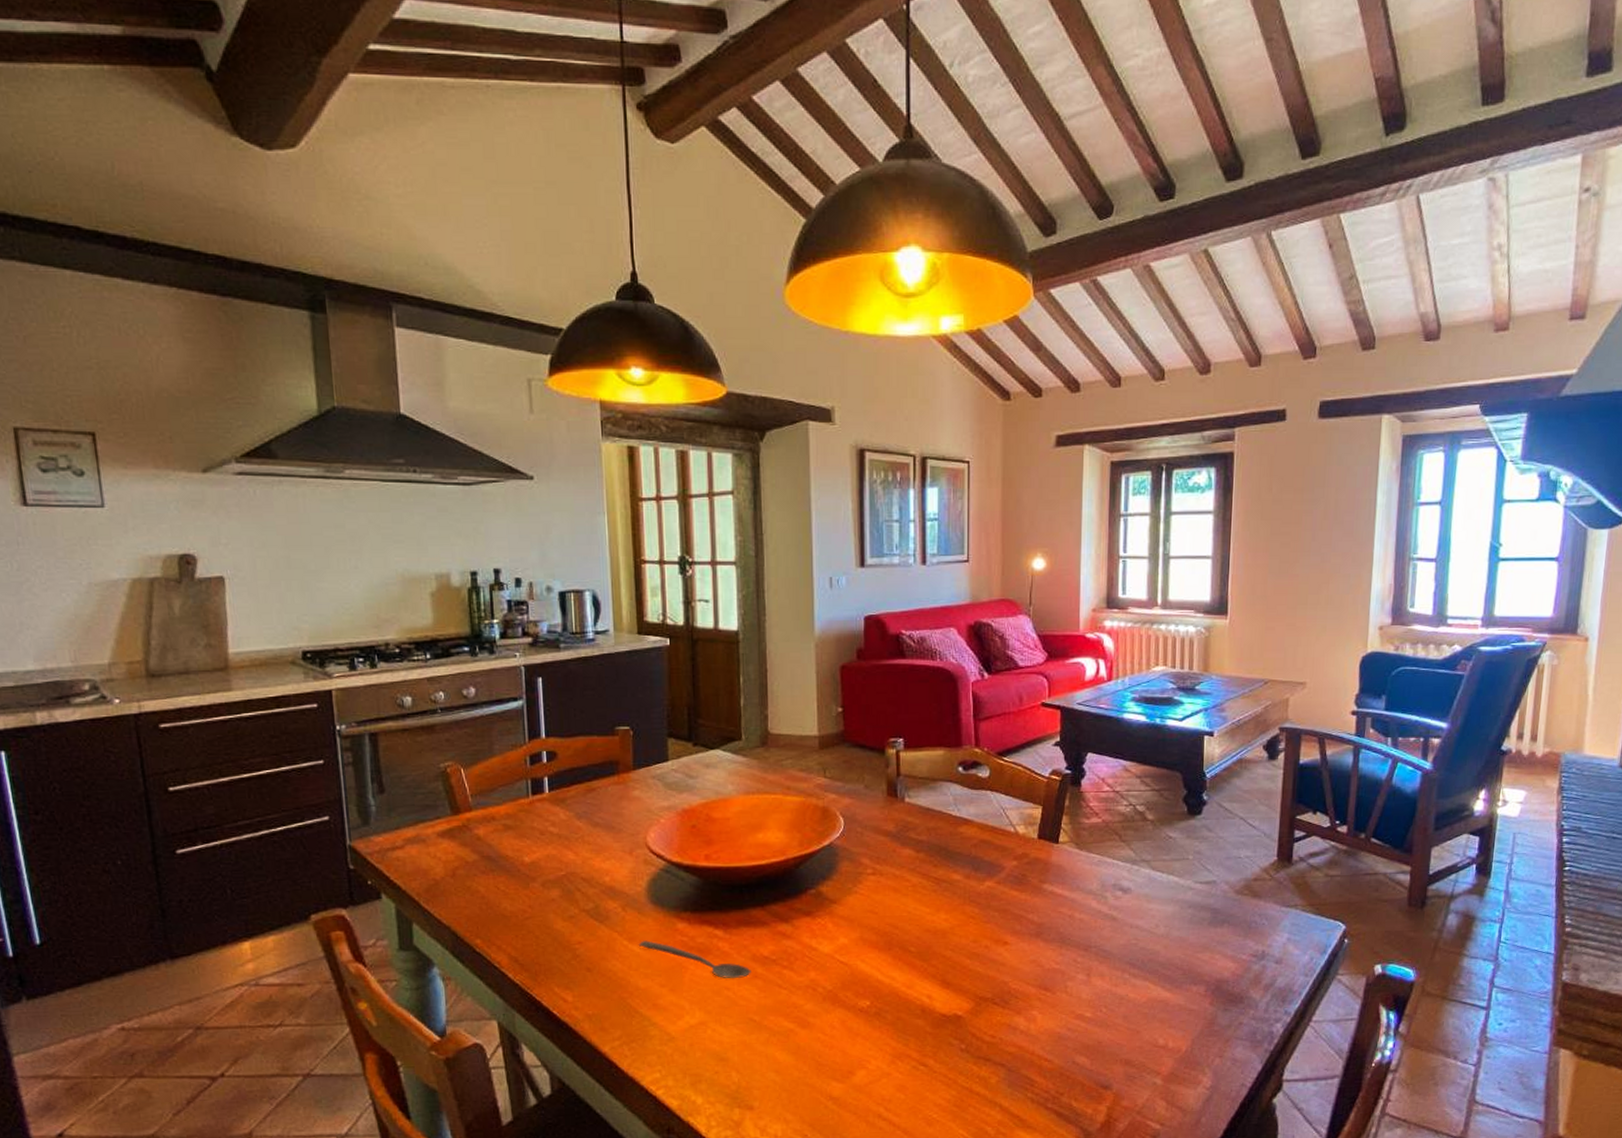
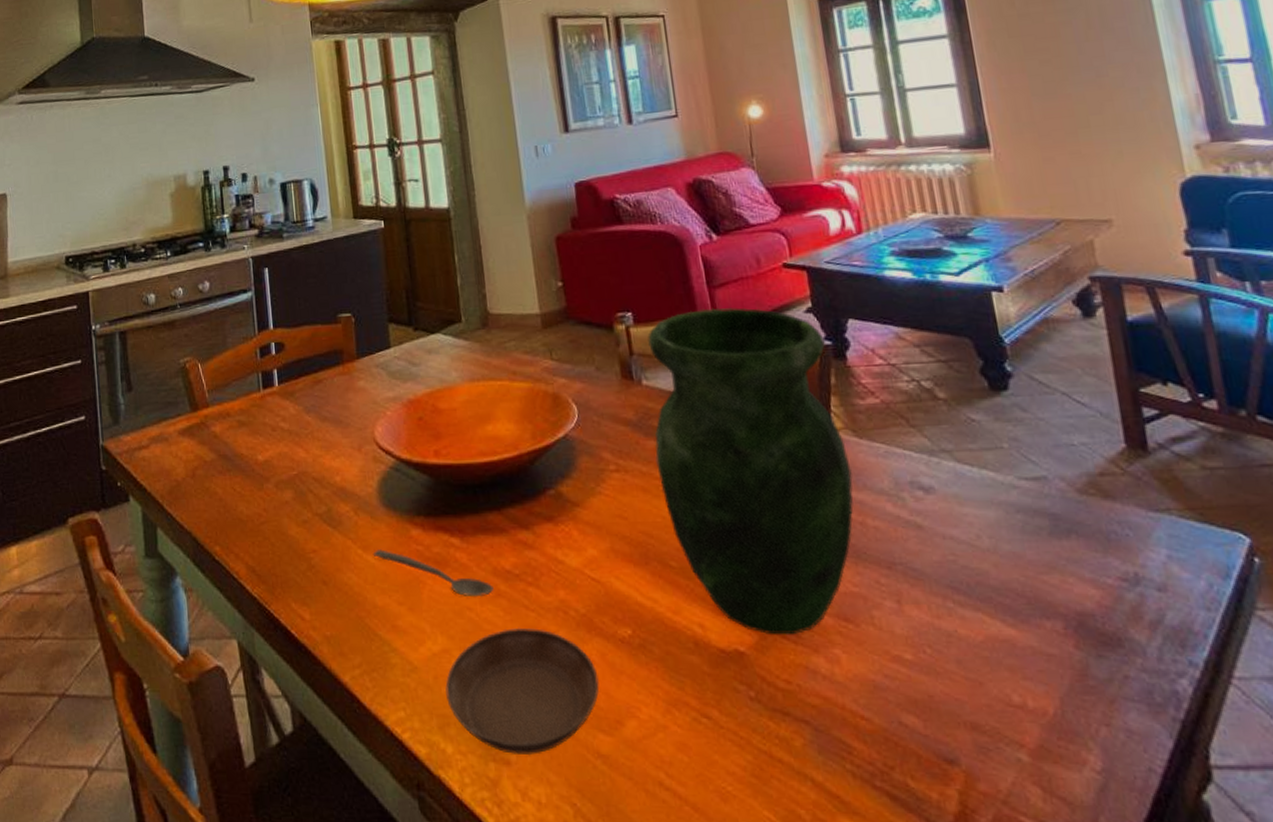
saucer: none [700,1002,837,1101] -> present [445,627,600,754]
vase: none [909,738,1069,1002] -> present [647,307,854,635]

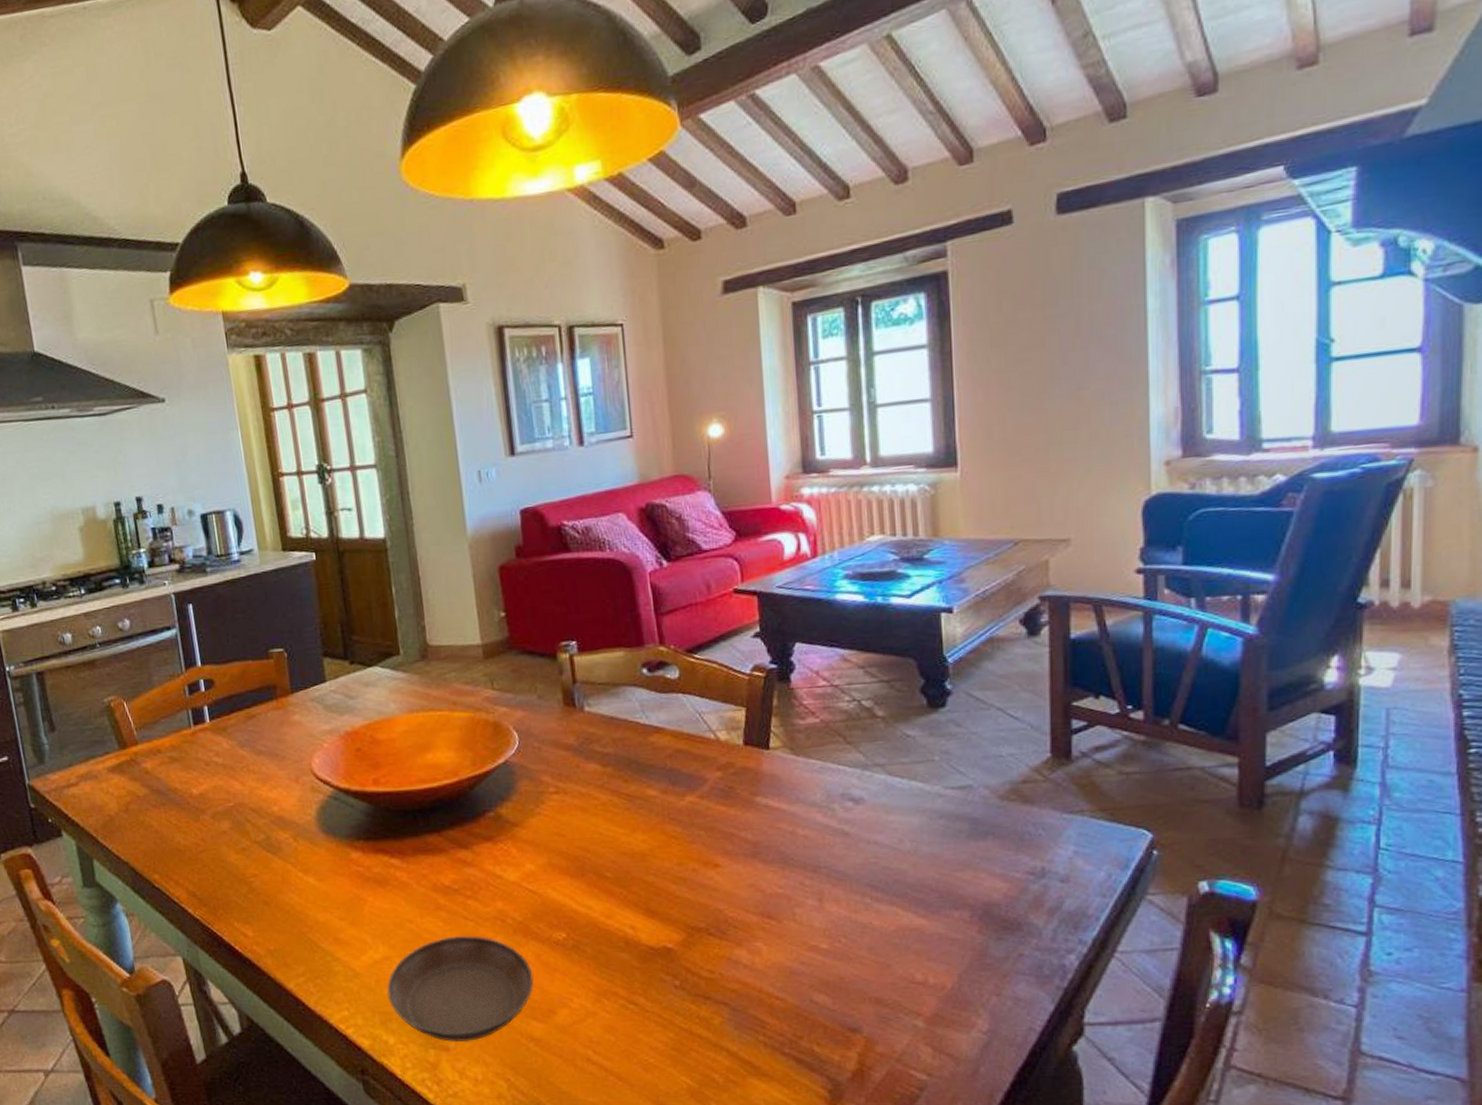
spoon: present [372,549,494,597] -> none [313,871,433,911]
vase: present [647,307,854,635] -> none [591,633,787,933]

